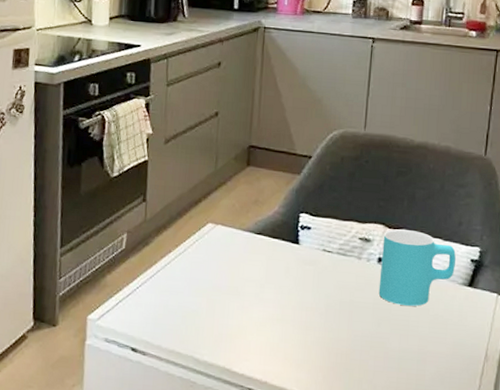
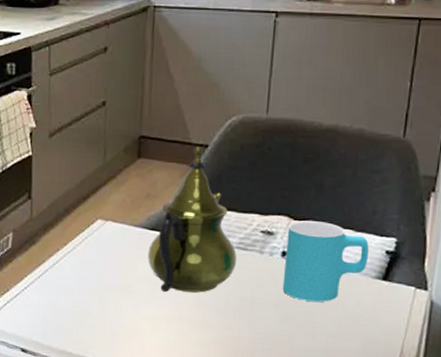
teapot: none [254,157,337,296] -> present [148,146,237,293]

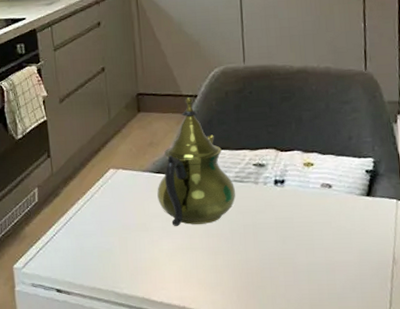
cup: present [282,221,369,302] -> none [276,150,351,221]

